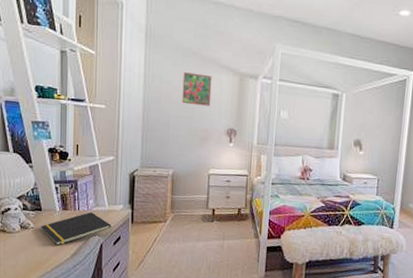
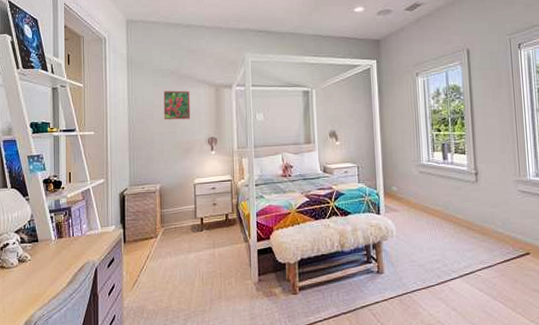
notepad: present [40,212,112,246] -> none [37,237,105,275]

